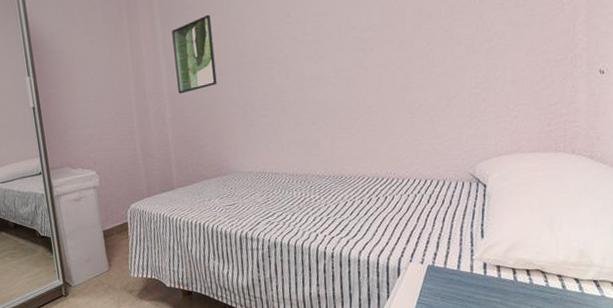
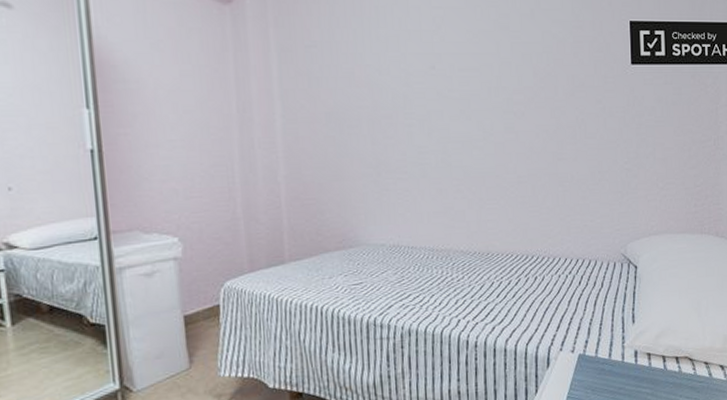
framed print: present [171,14,217,94] -> none [291,55,346,147]

